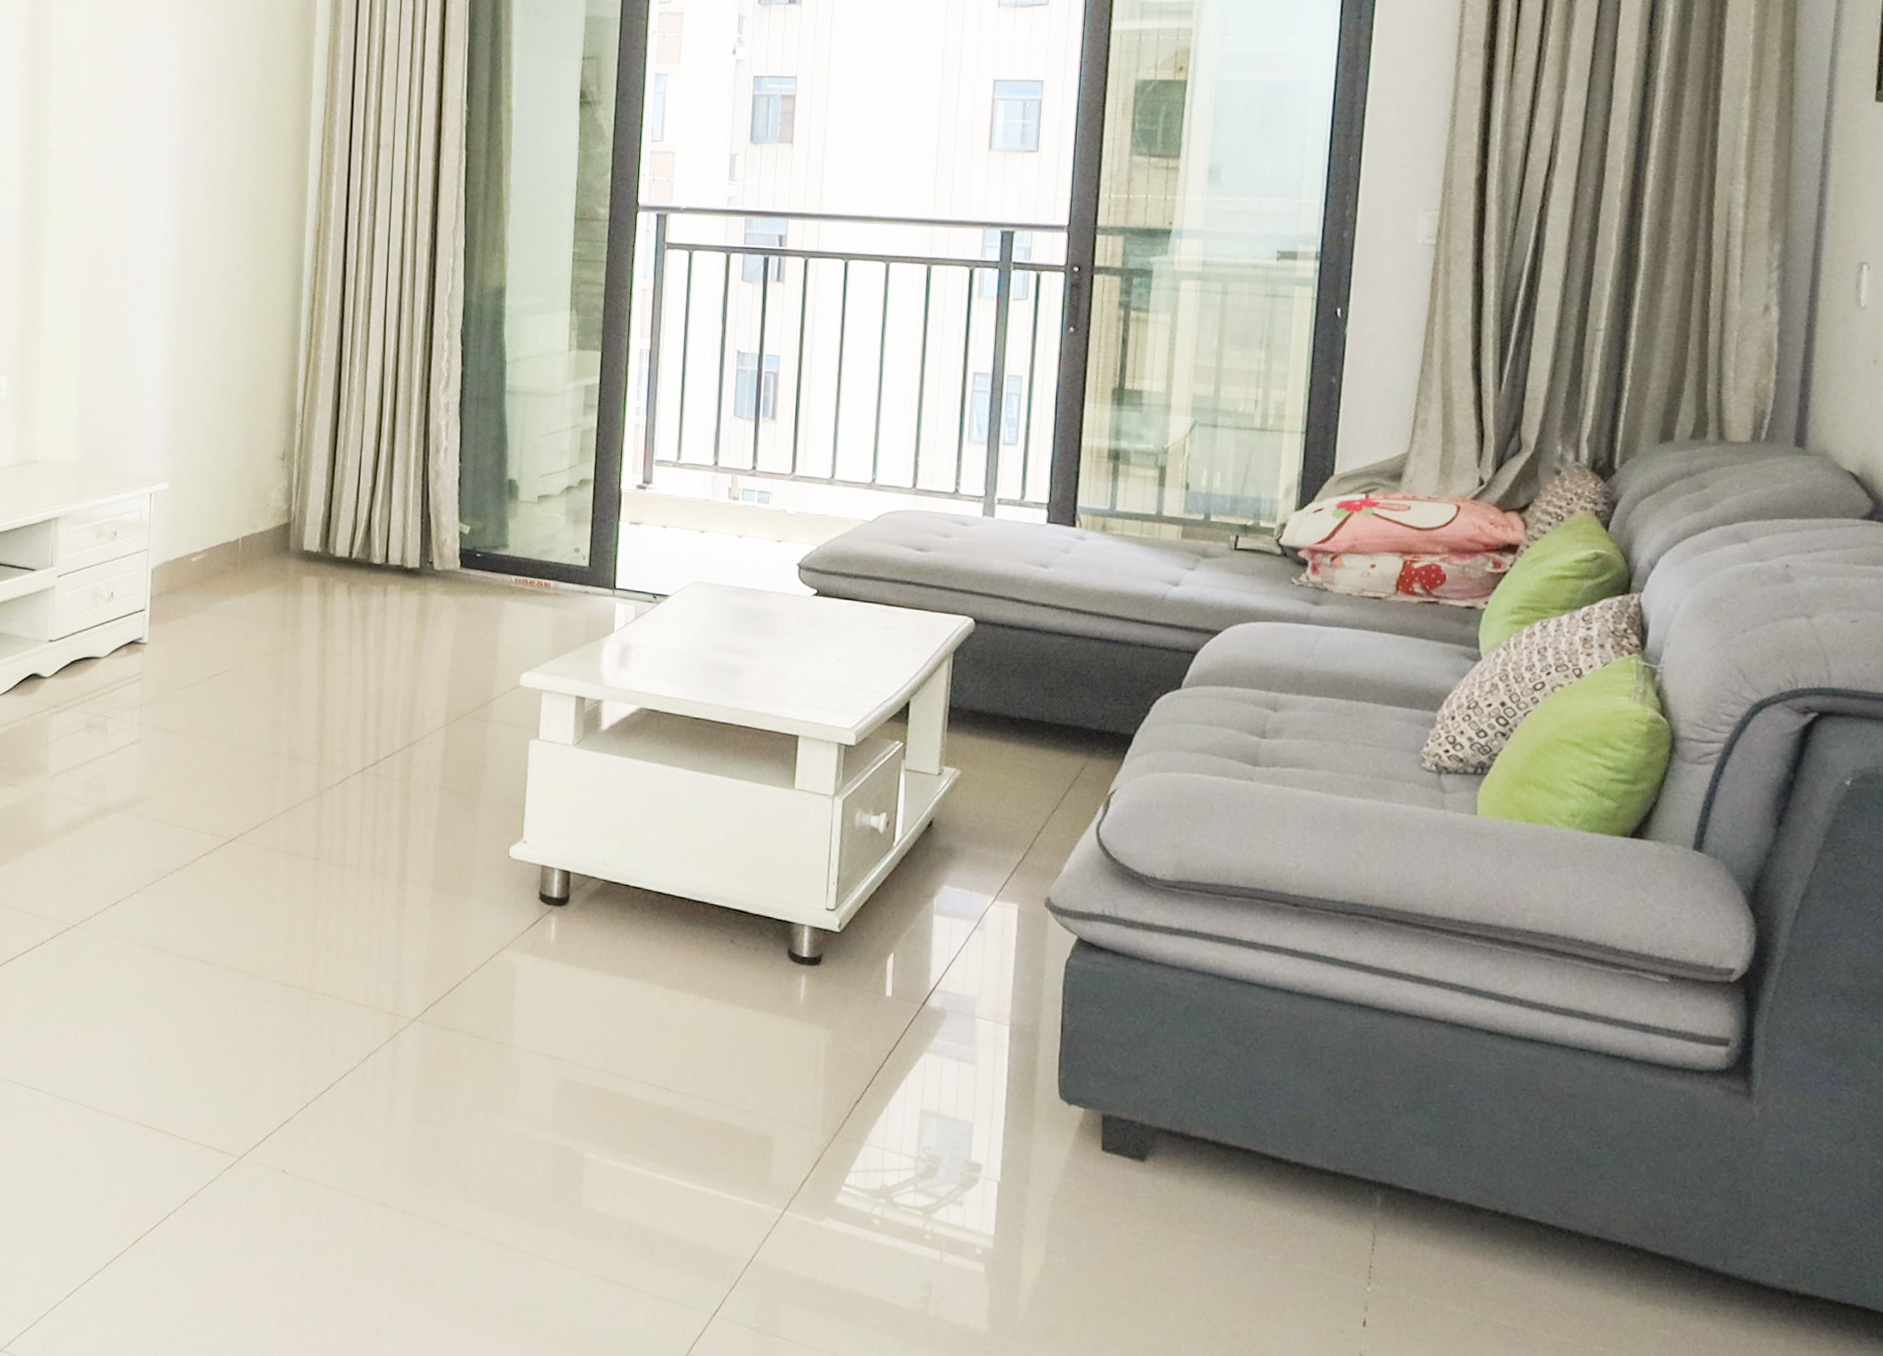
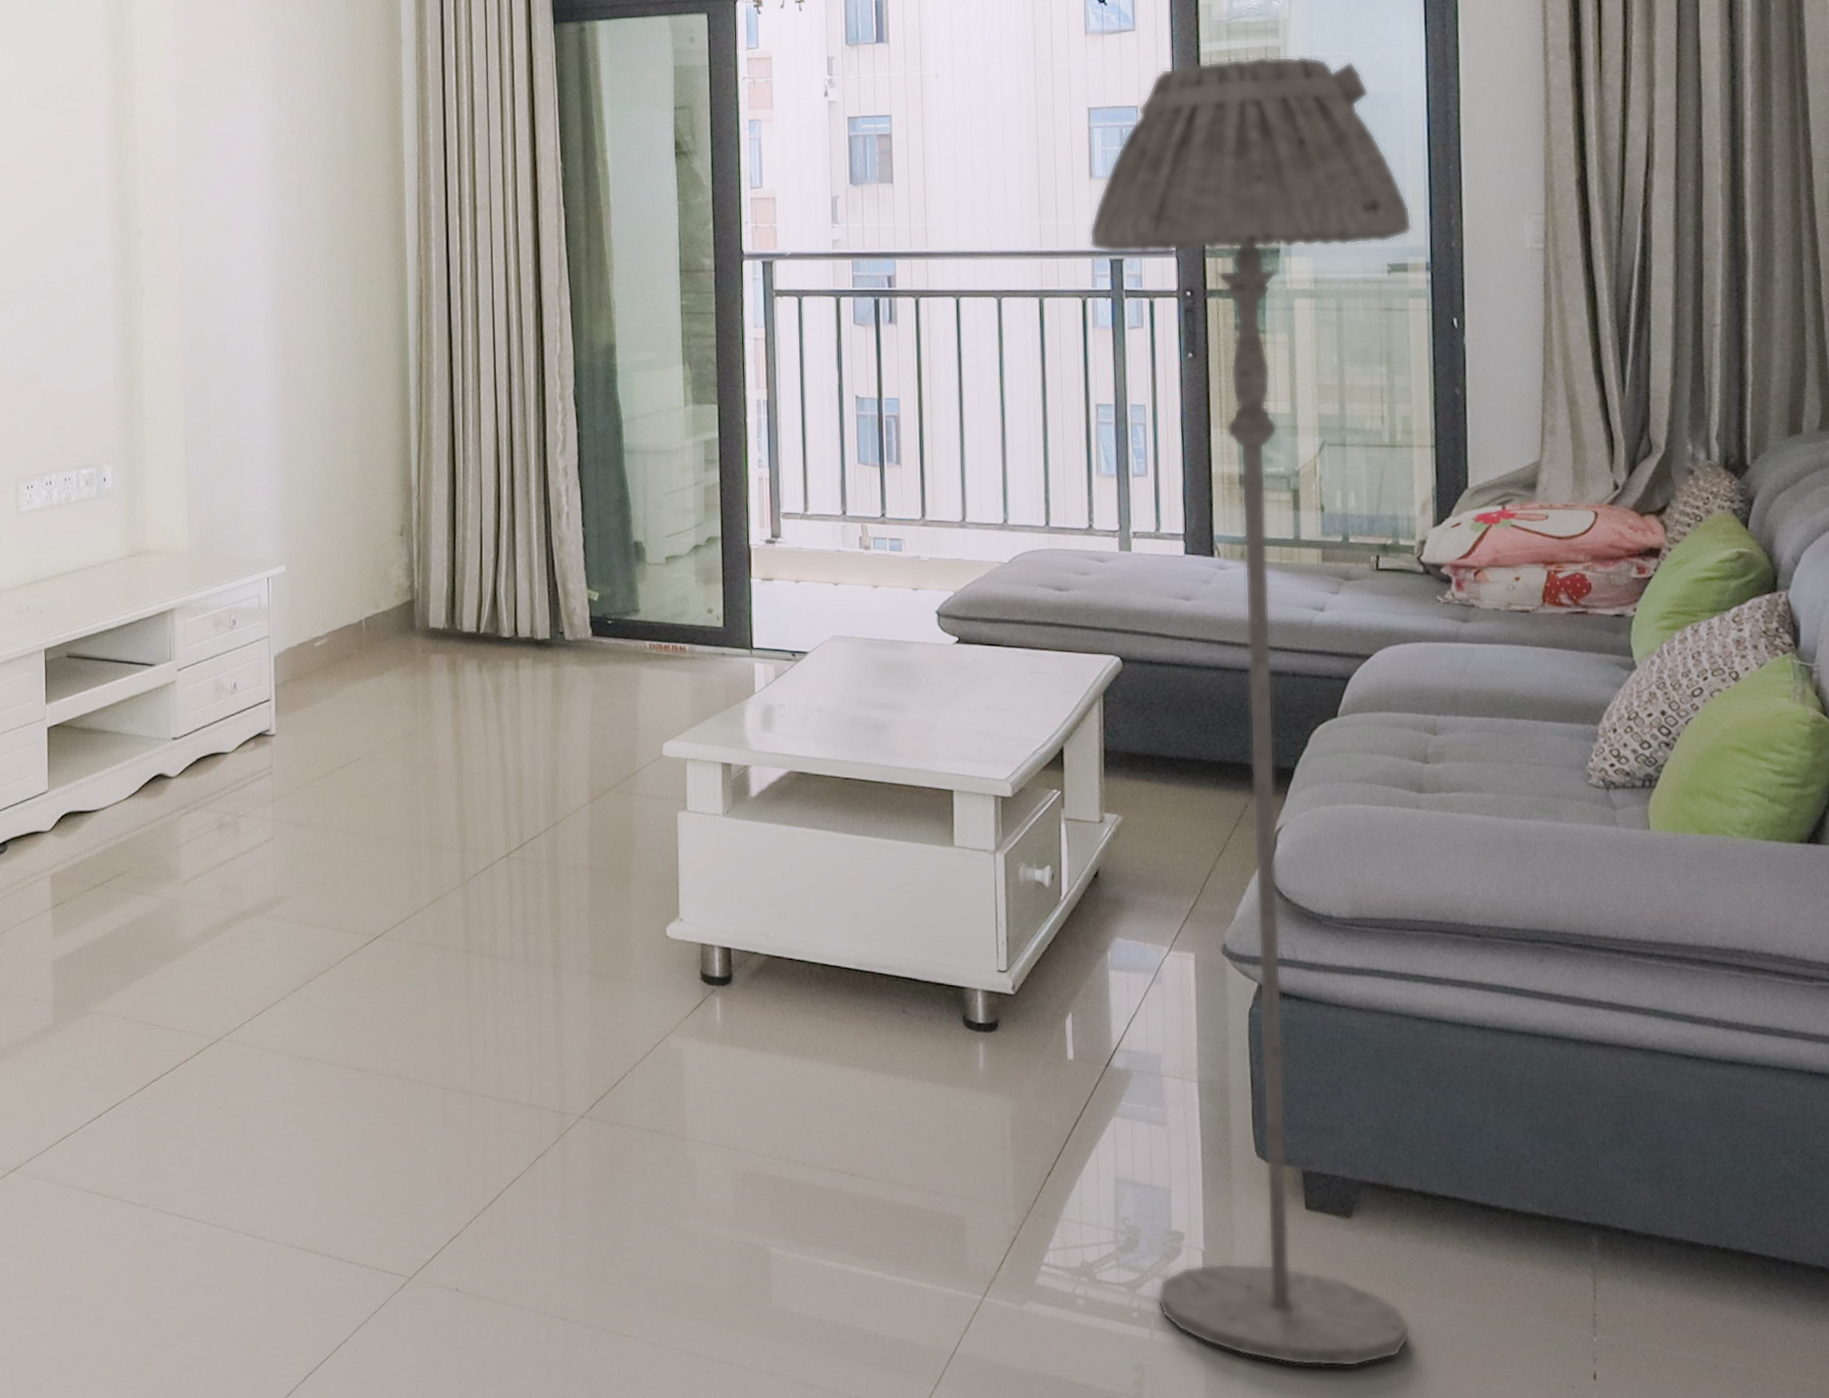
floor lamp: none [950,37,1307,1299] -> present [1089,56,1412,1367]

